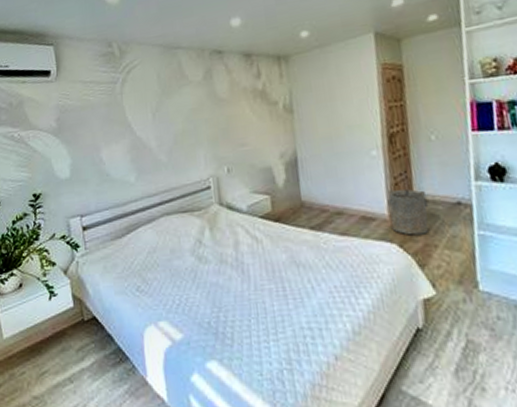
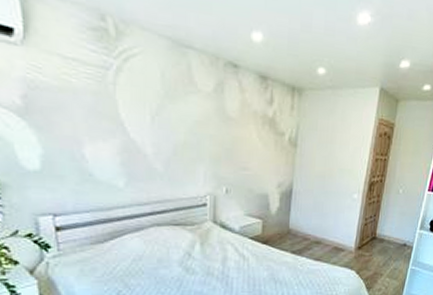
laundry hamper: present [387,189,430,236] -> none [354,228,386,266]

